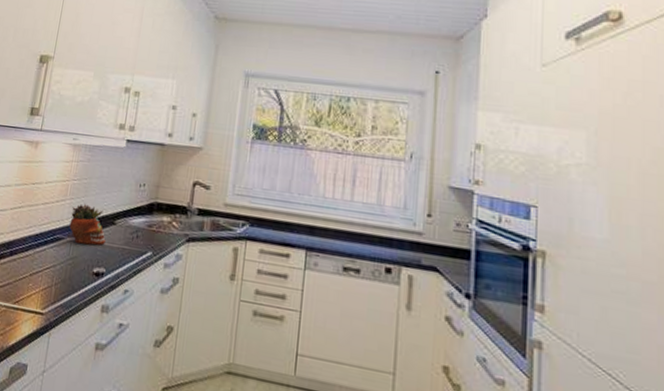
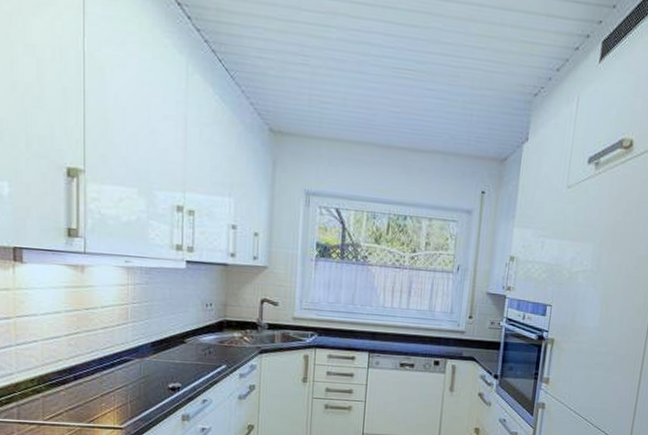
succulent planter: present [69,203,106,246] -> none [136,326,177,364]

